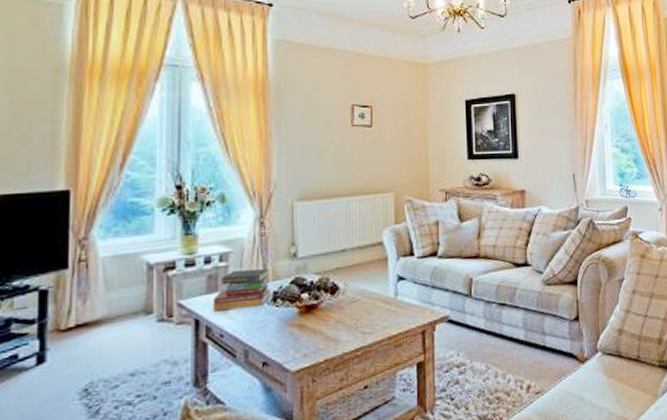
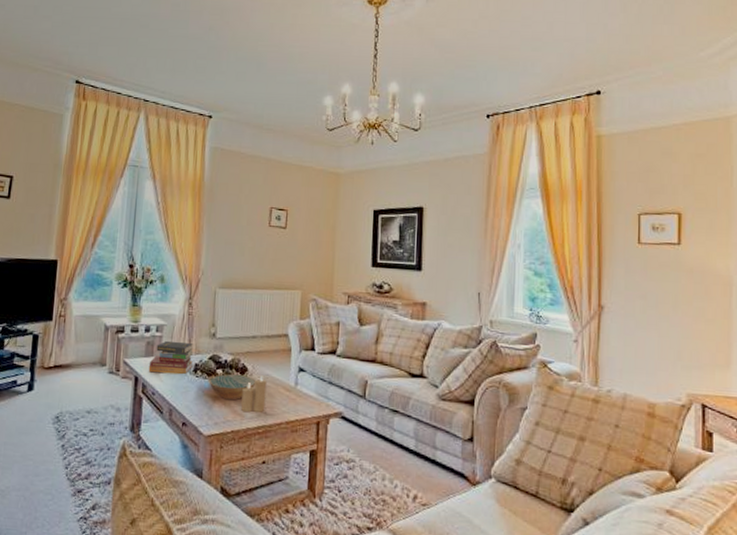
bowl: none [292,294,350,327] -> present [209,373,256,401]
candle: none [334,292,363,336] -> present [241,375,267,413]

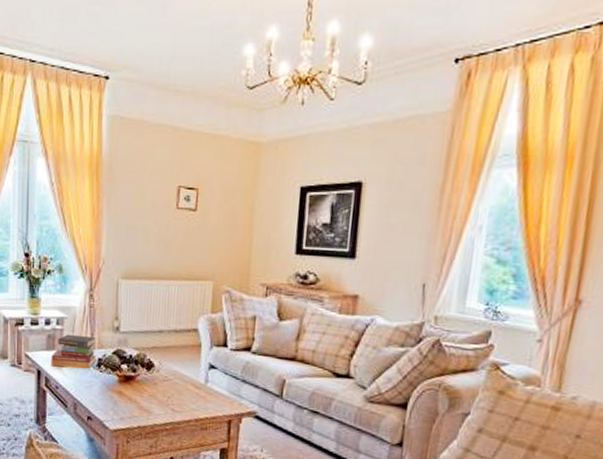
bowl: present [209,373,256,401] -> none [113,369,163,396]
candle: present [241,375,267,413] -> none [148,372,175,409]

